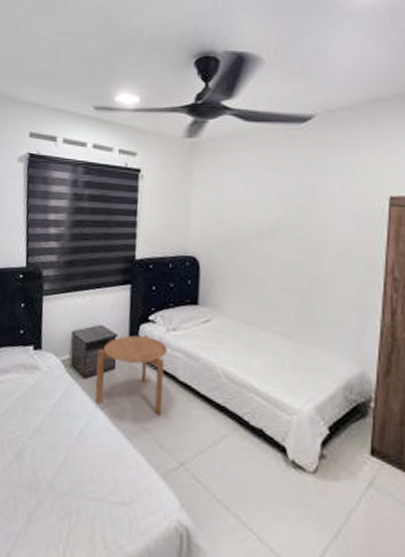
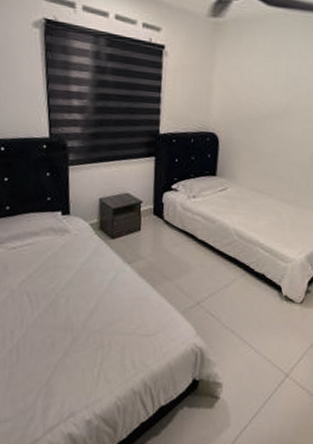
side table: present [95,335,168,414] -> none [122,201,188,266]

